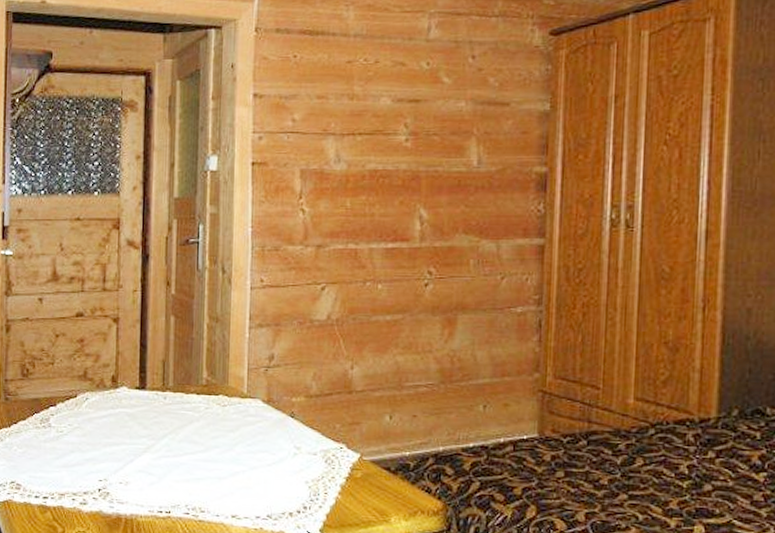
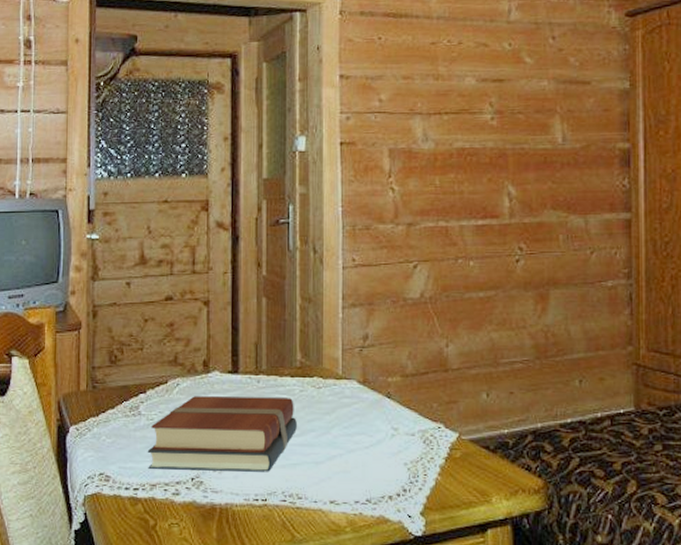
books: none [56,410,201,486] -> present [147,396,297,472]

